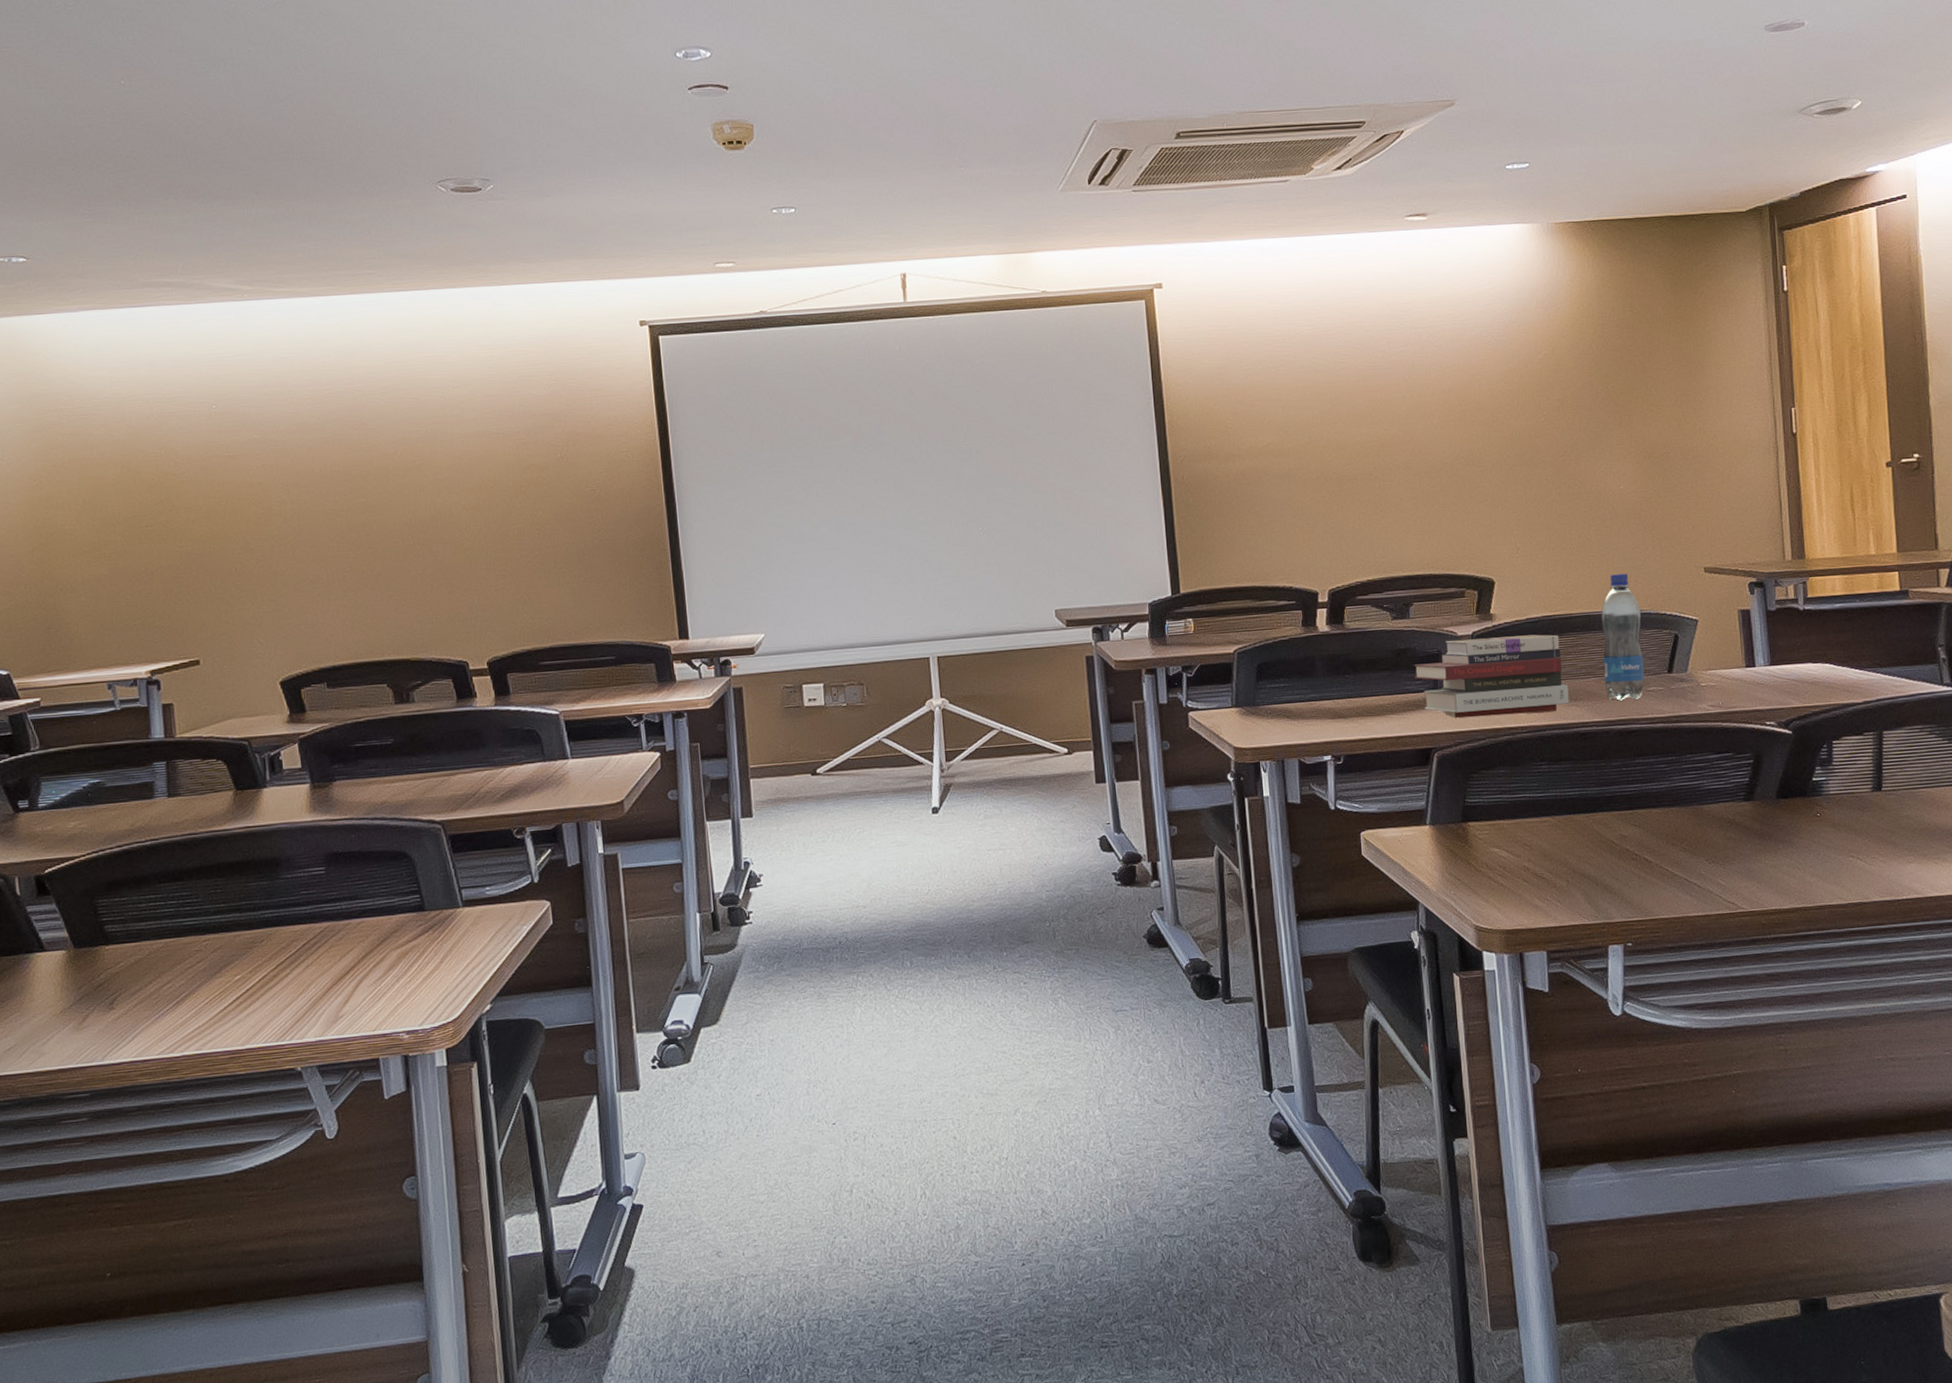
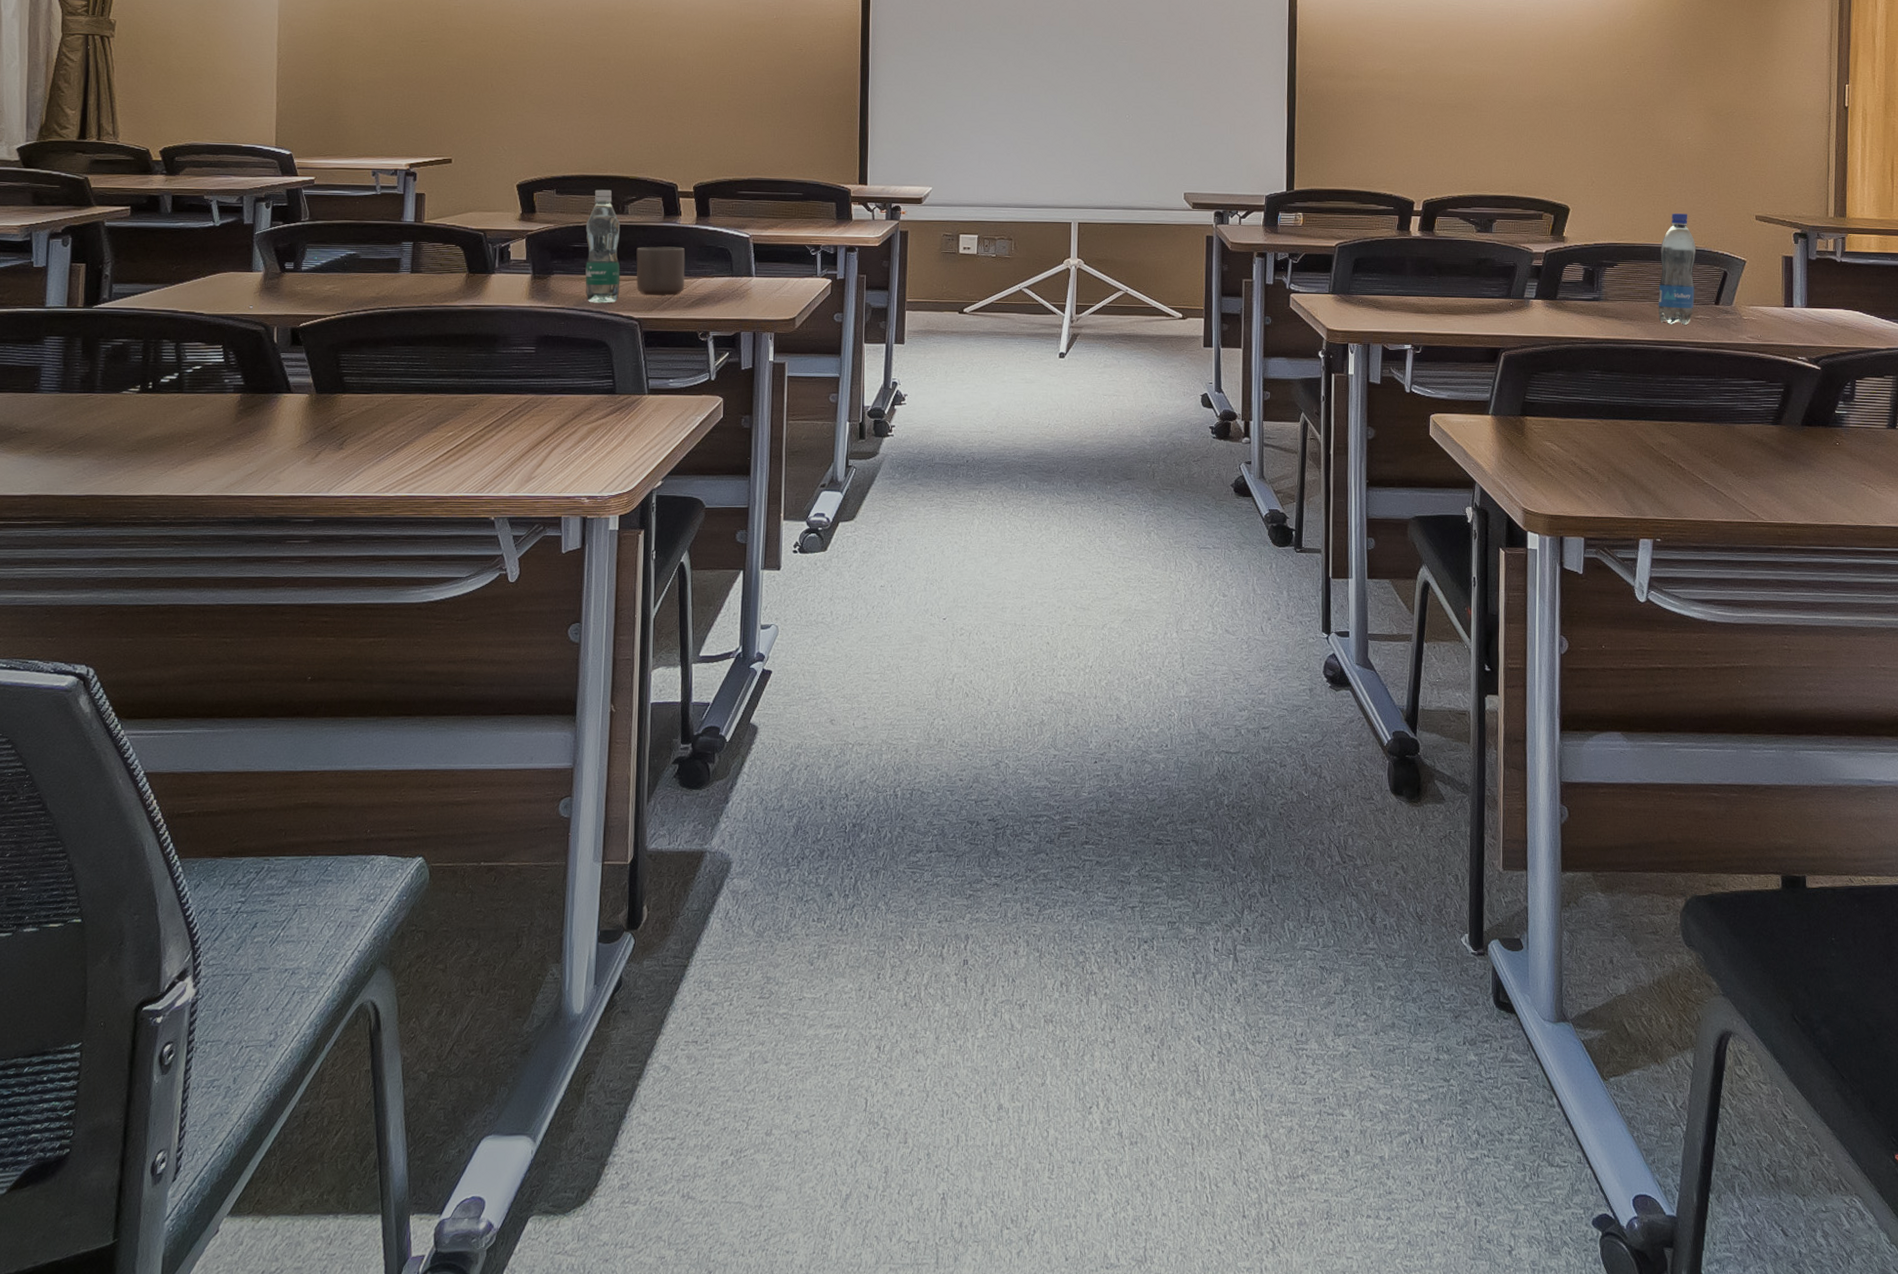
bottle: none [366,676,416,809] -> present [585,189,621,303]
mug: none [429,733,491,793] -> present [636,246,686,295]
books: present [1414,634,1569,718] -> none [1491,255,1626,327]

